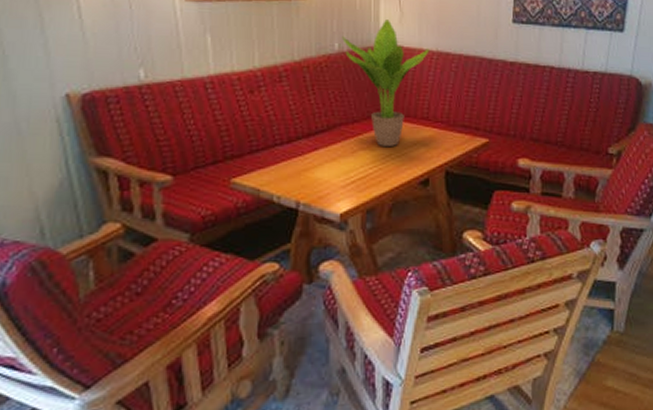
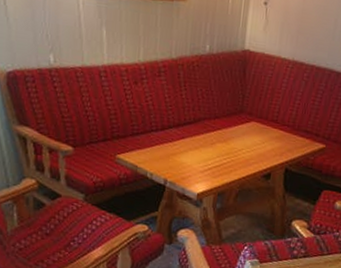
potted plant: present [342,20,430,148] -> none [213,26,287,143]

